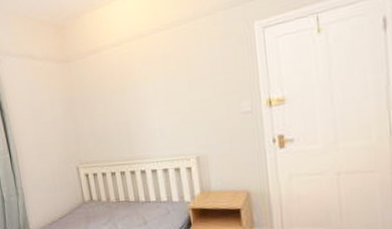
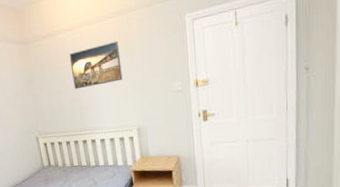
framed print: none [115,55,178,112] -> present [69,40,123,90]

